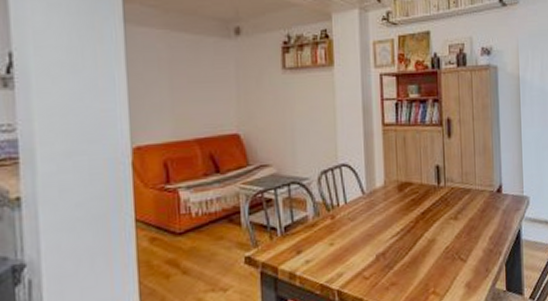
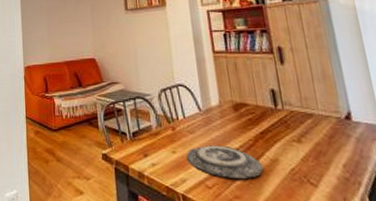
plate: none [344,230,421,265] -> present [186,145,264,178]

